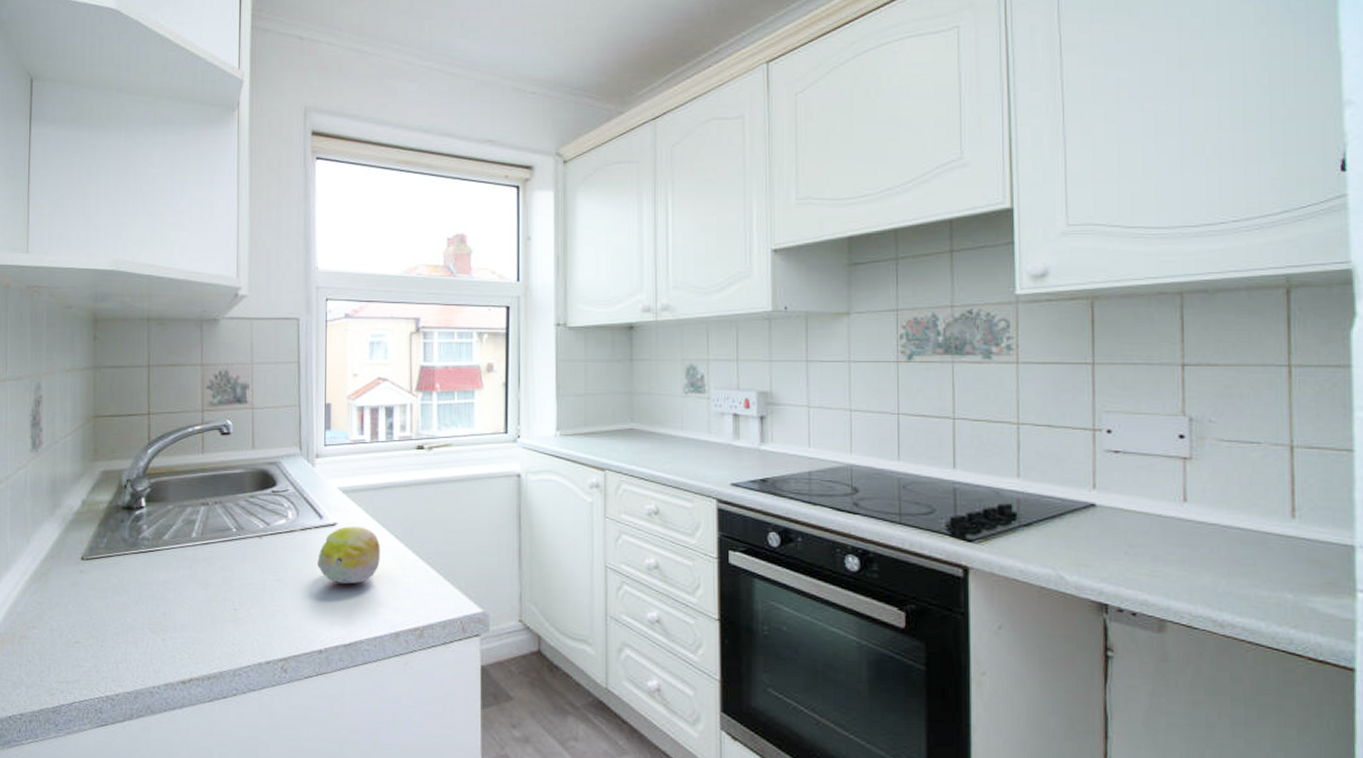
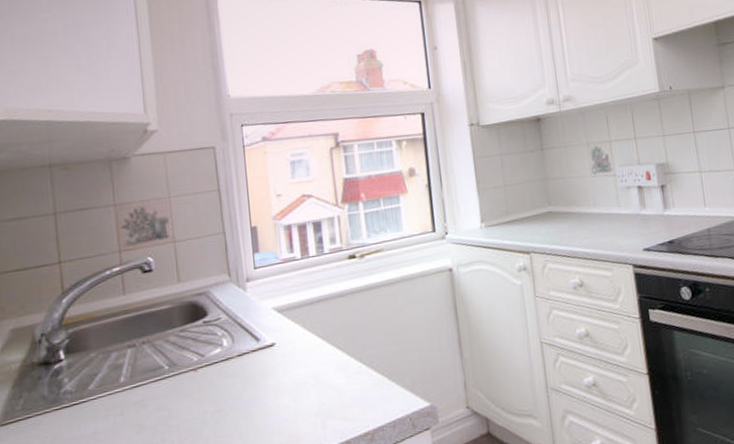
fruit: present [317,526,380,585] -> none [258,342,323,403]

